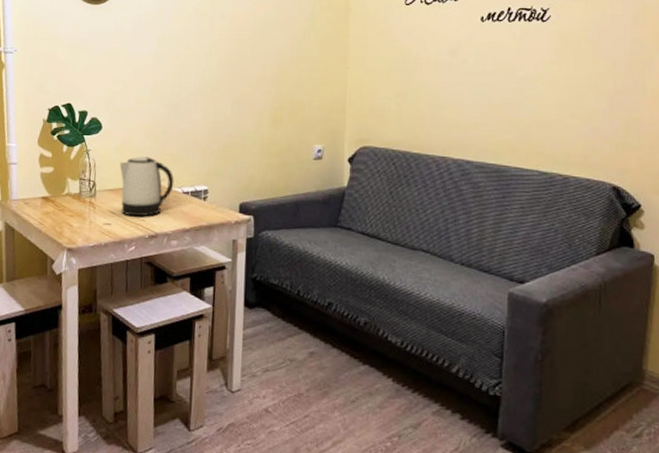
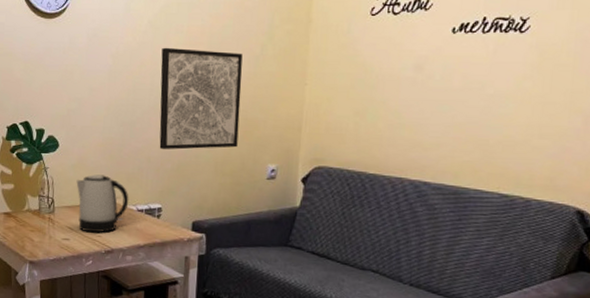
wall art: none [205,32,286,132] -> present [159,47,243,150]

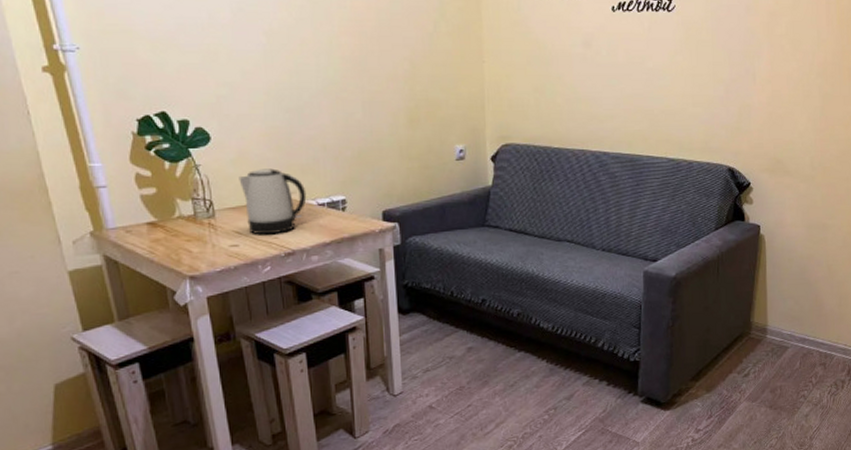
wall art: present [159,47,243,150] -> none [324,23,421,137]

